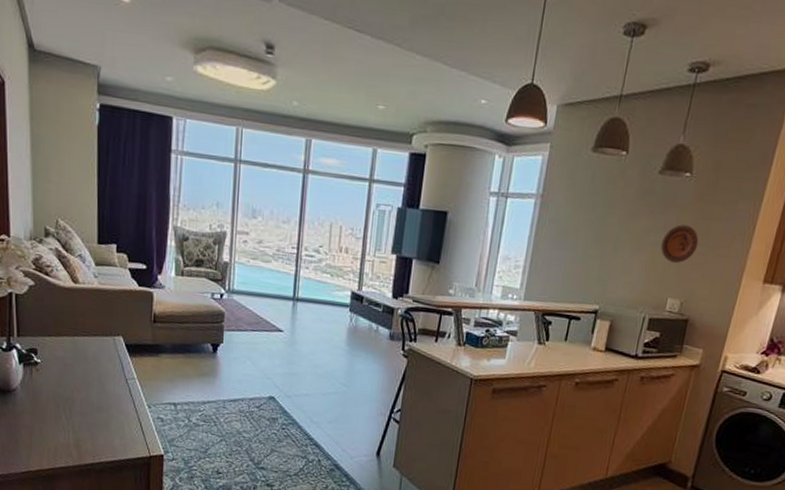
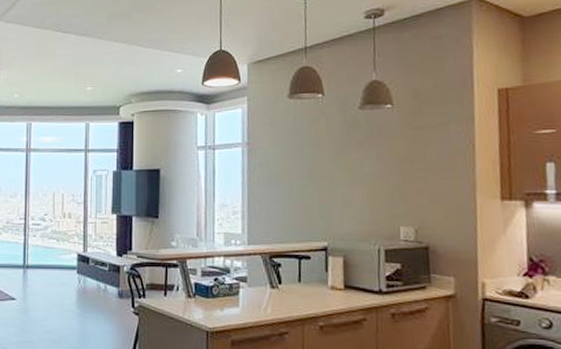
decorative plate: present [661,224,699,263] -> none [379,153,418,190]

